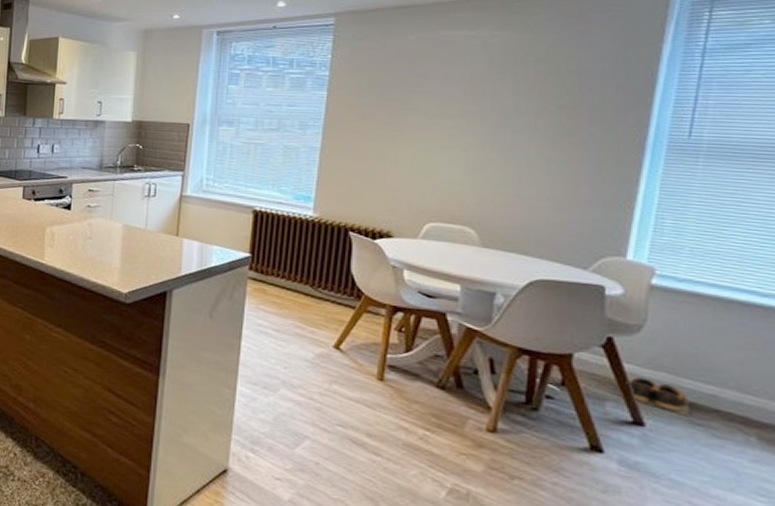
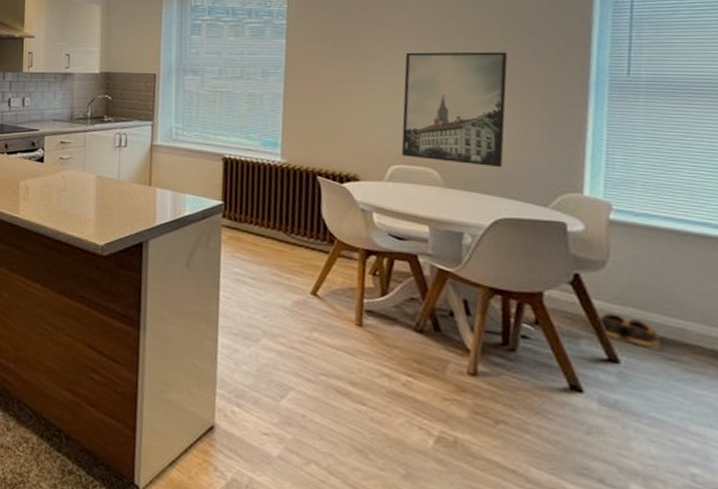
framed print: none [440,108,562,229] -> present [401,51,508,168]

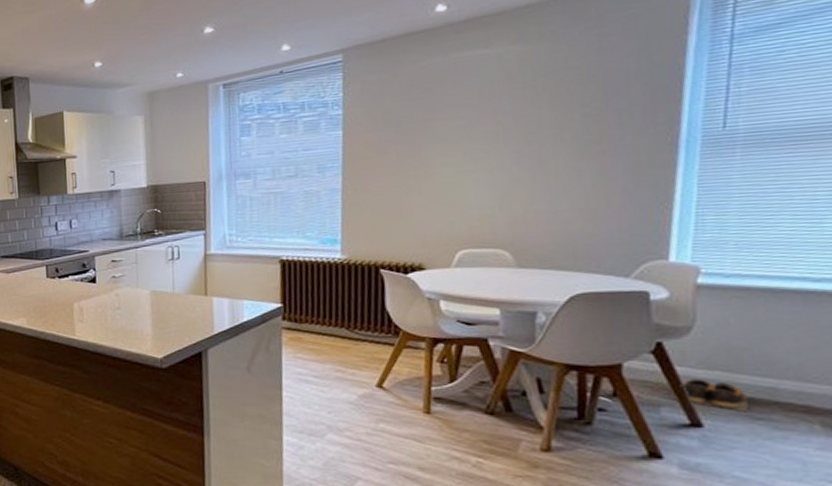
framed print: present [401,51,508,168] -> none [470,118,588,242]

